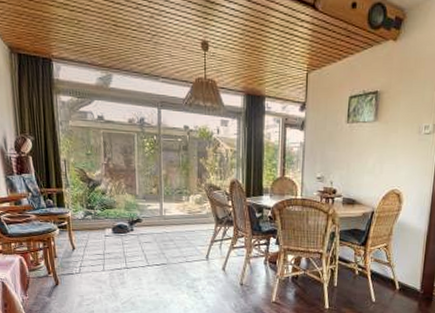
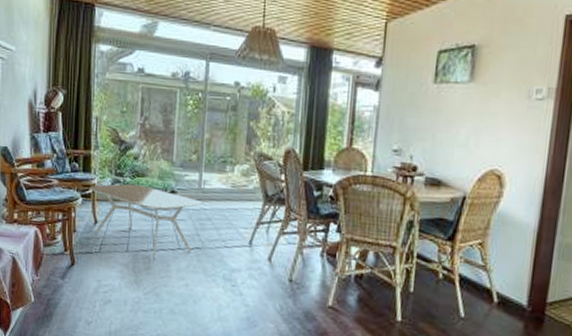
coffee table: none [64,215,165,275] -> present [89,184,202,258]

